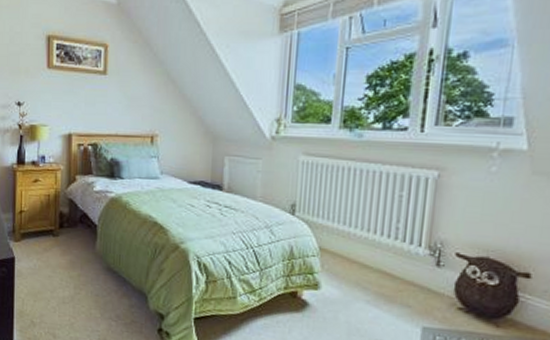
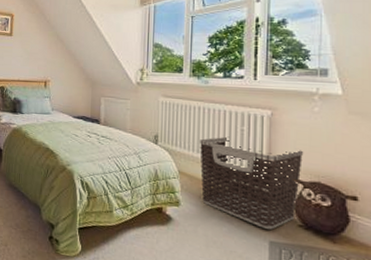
clothes hamper: none [346,204,474,314] -> present [200,136,304,230]

